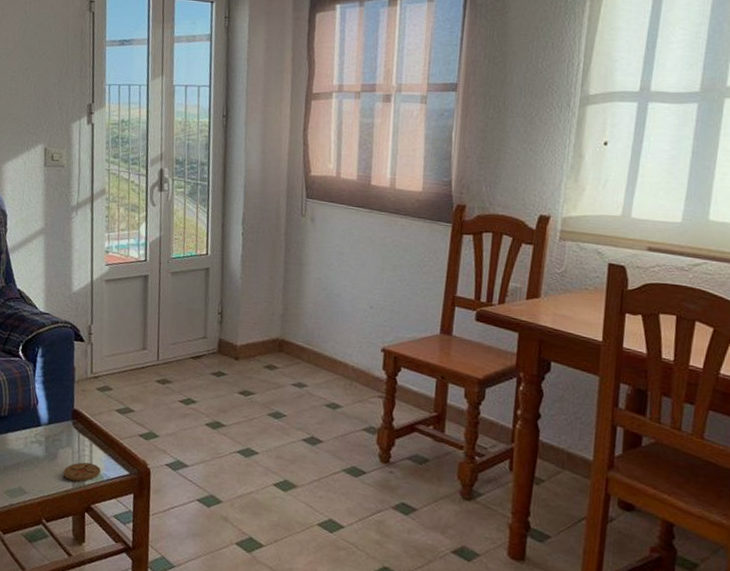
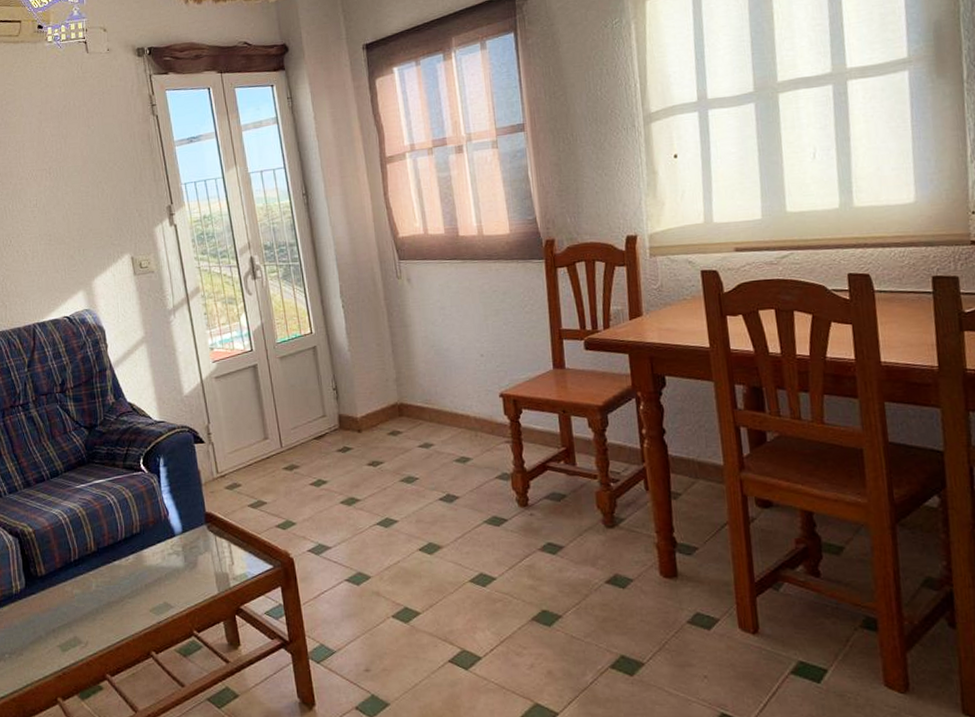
coaster: present [63,462,101,482] -> none [206,563,244,586]

